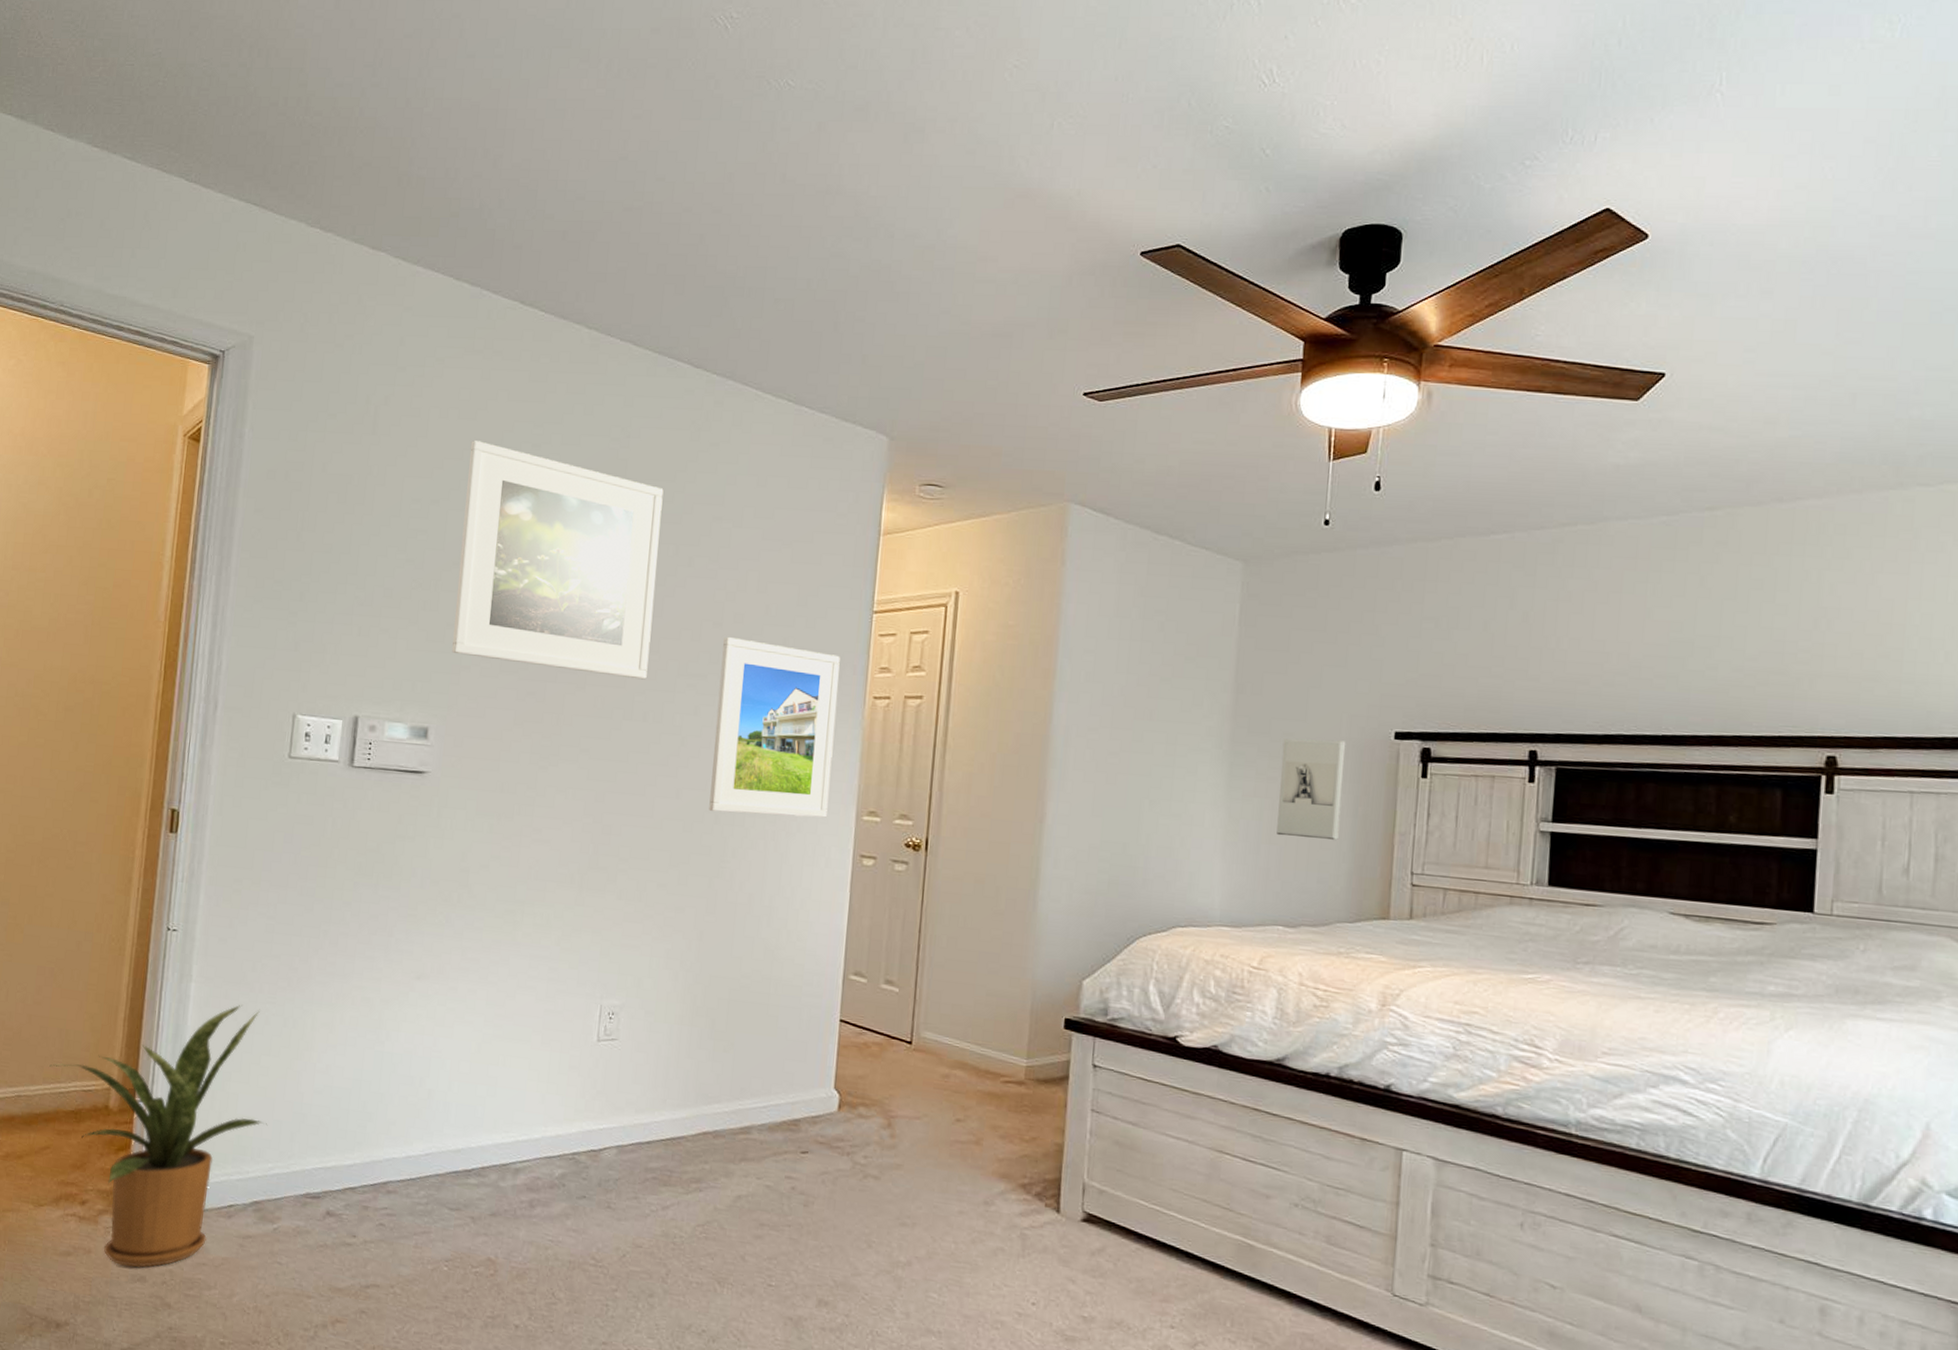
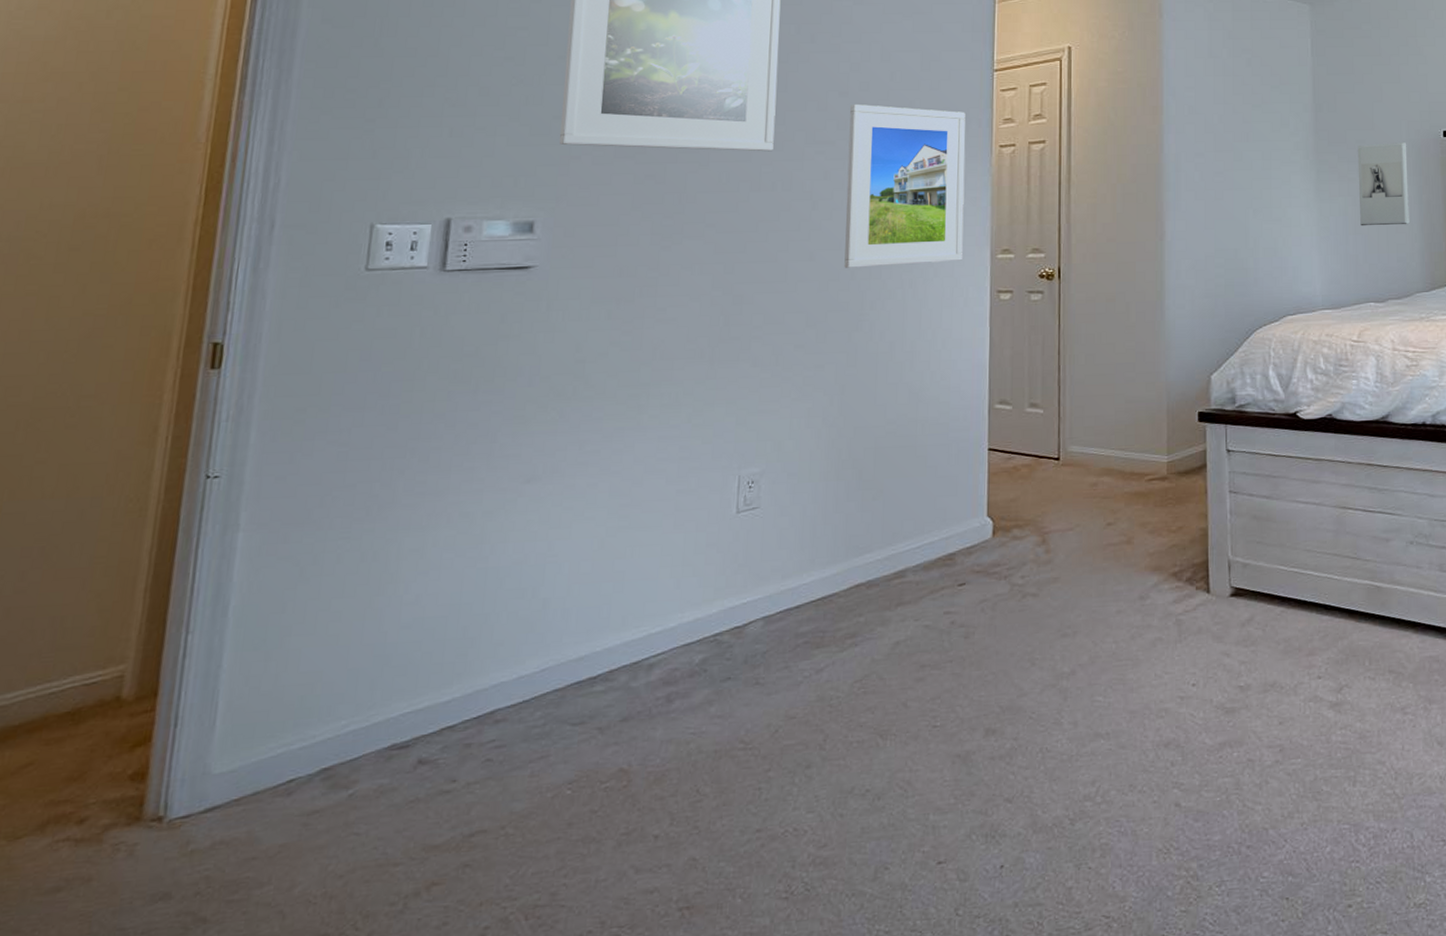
house plant: present [49,1005,268,1268] -> none [35,547,341,887]

